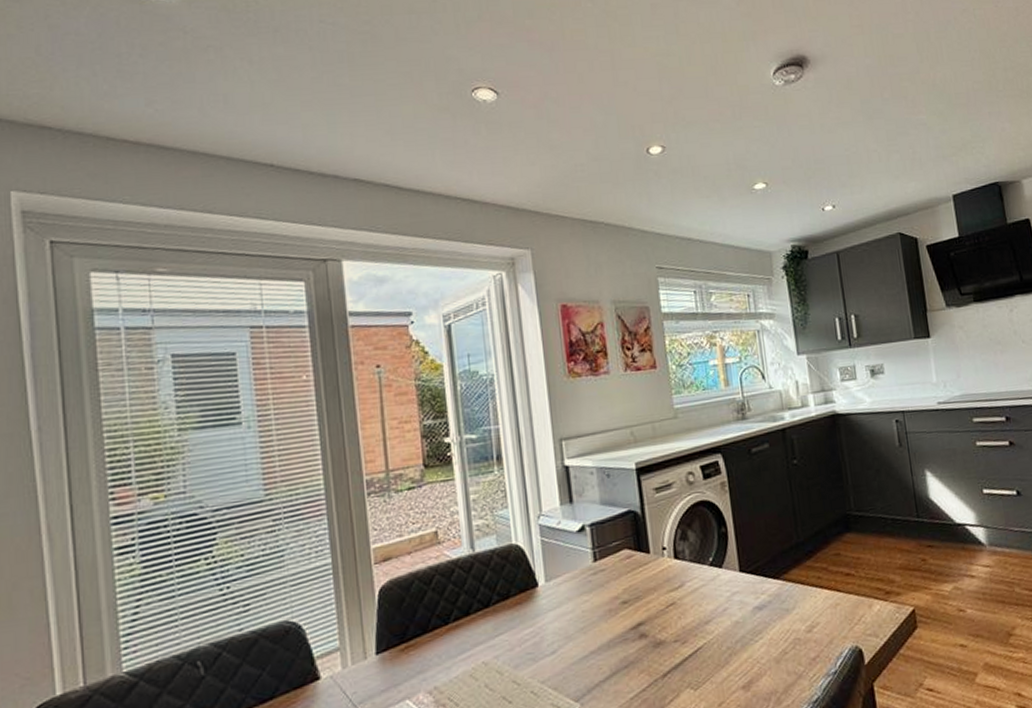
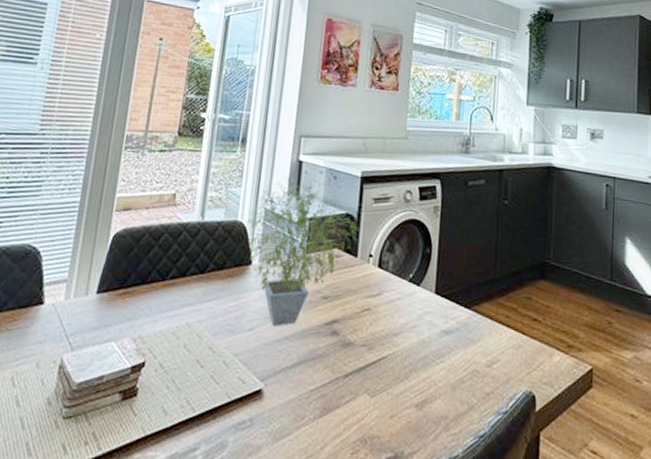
potted plant: none [517,485,649,644] -> present [243,176,365,327]

